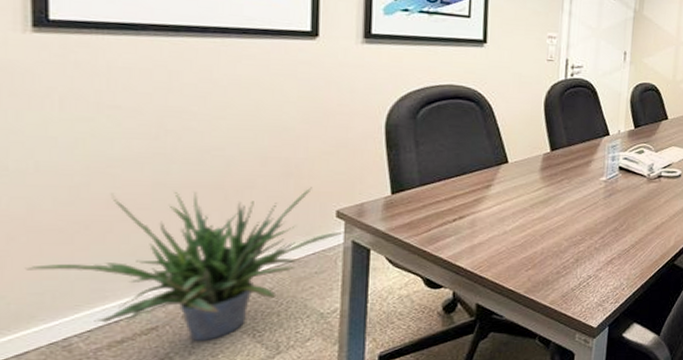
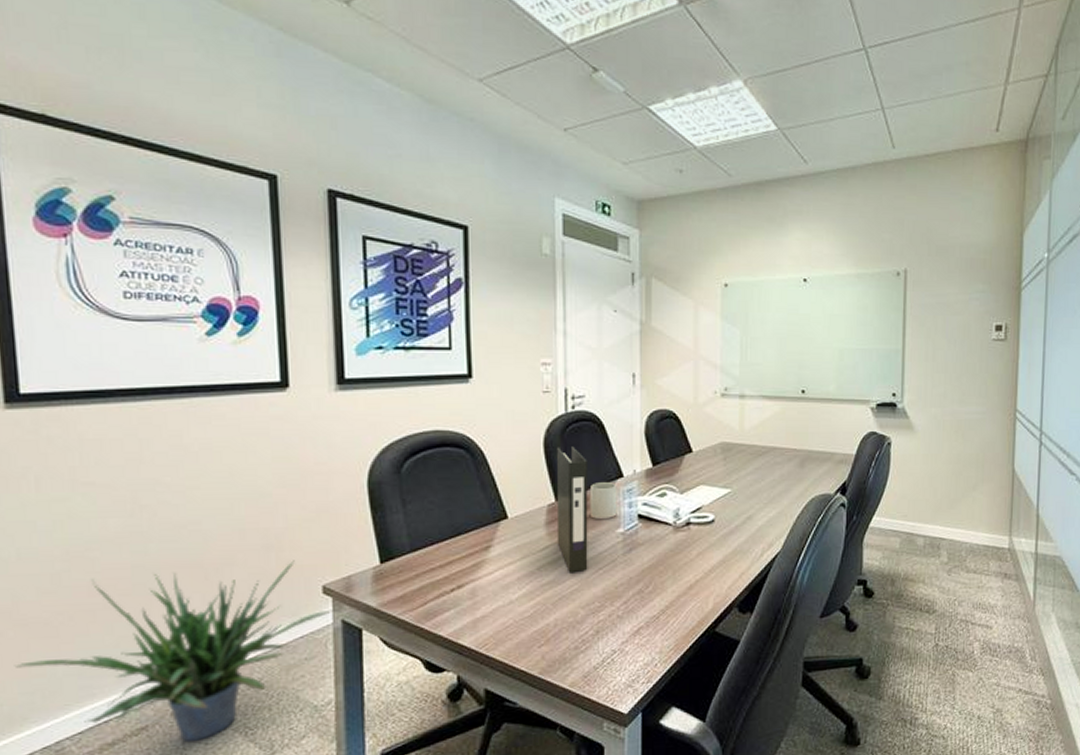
binder: none [549,106,580,211] -> present [556,446,588,573]
mug: none [578,138,604,169] -> present [589,482,617,520]

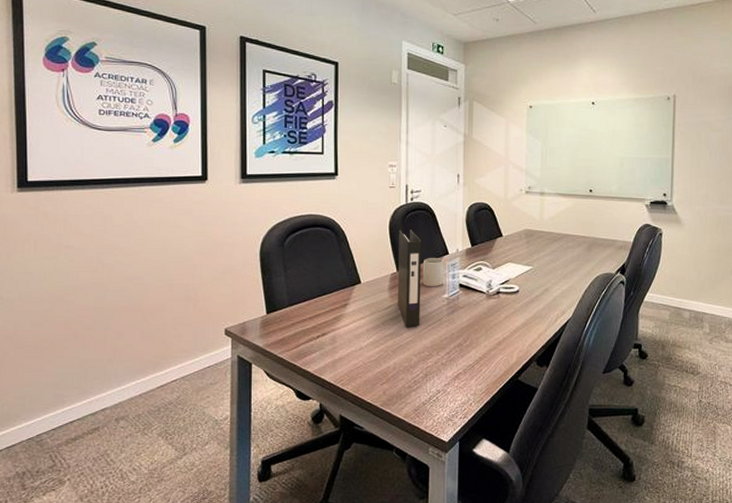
potted plant: present [14,560,333,743] -> none [13,309,231,442]

